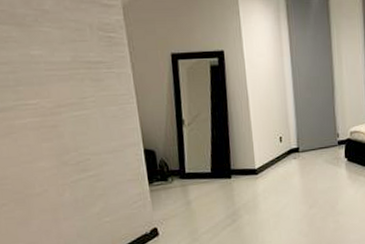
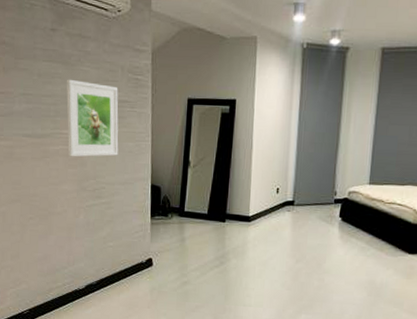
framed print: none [23,42,101,130] -> present [66,79,119,157]

